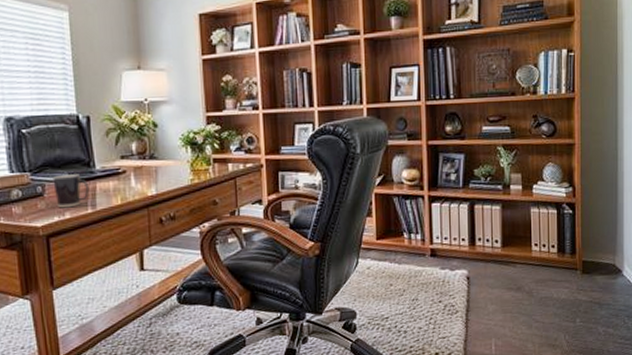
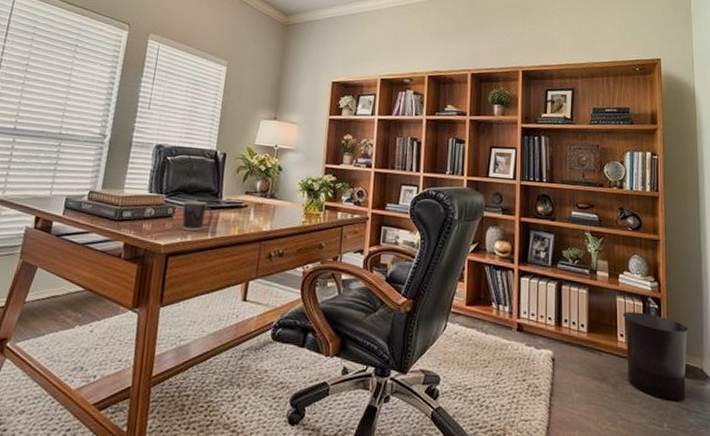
waste bin: none [536,219,602,299] -> present [622,311,688,402]

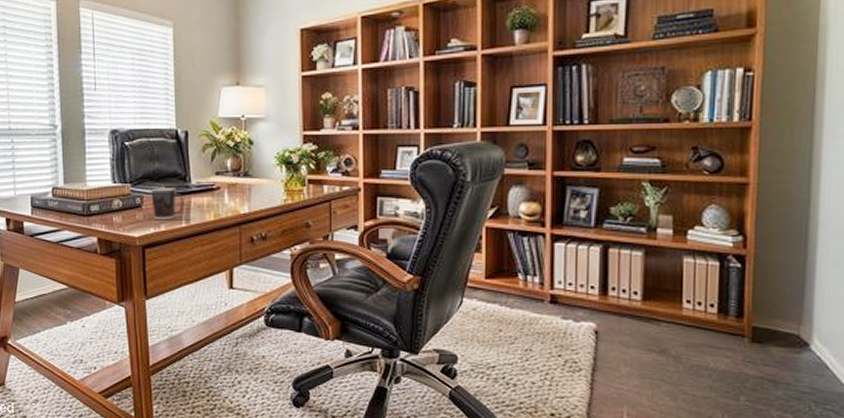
waste bin: present [622,311,688,402] -> none [690,273,783,373]

